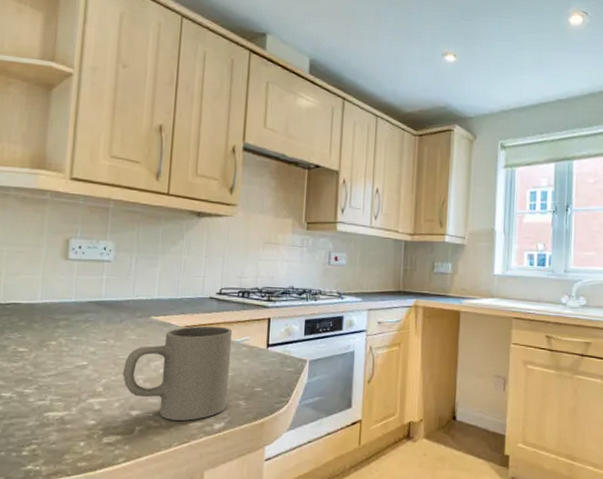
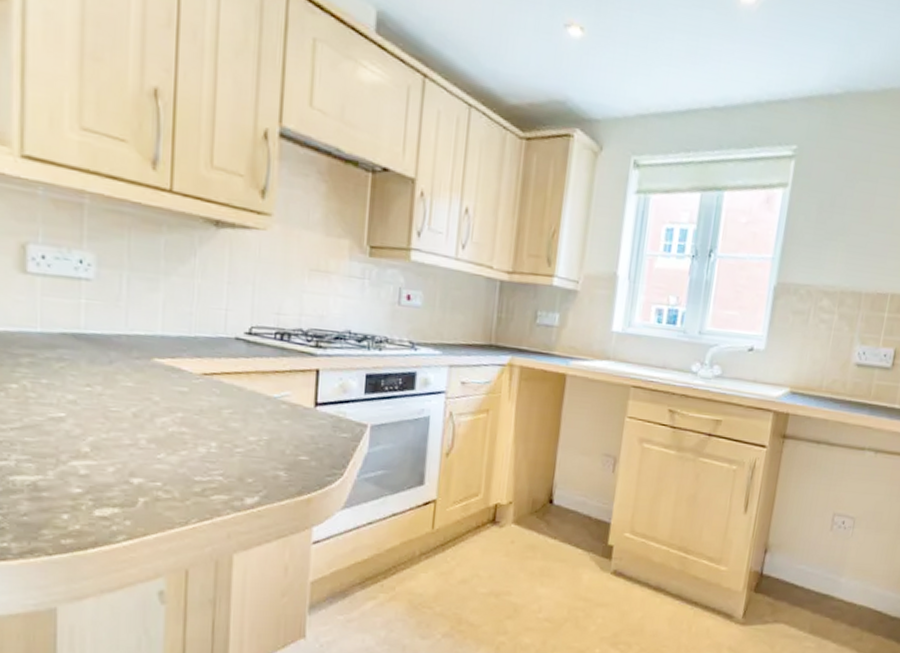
mug: present [122,325,233,421] -> none [116,374,268,493]

